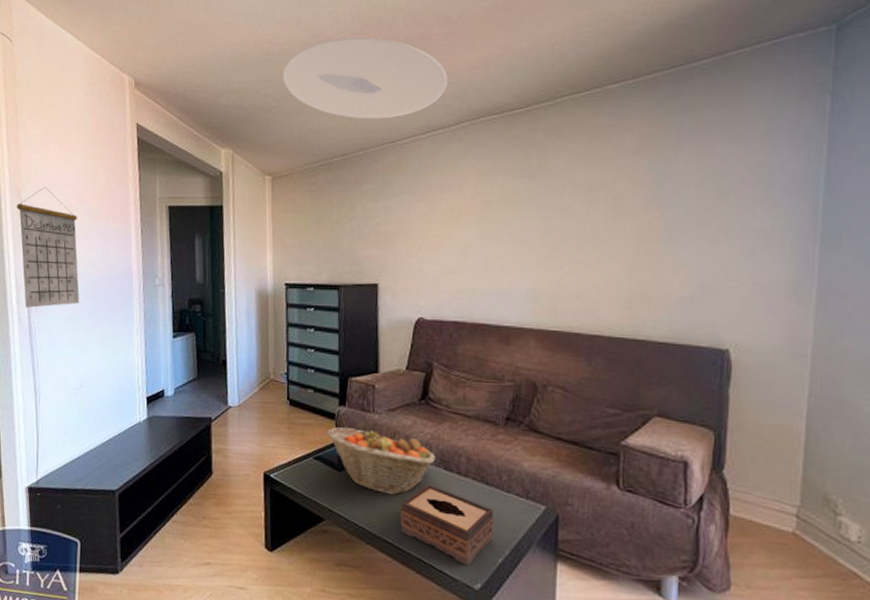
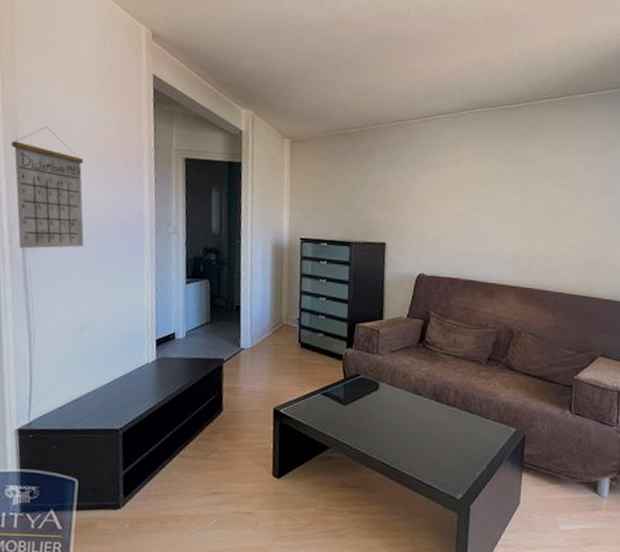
ceiling light: present [283,37,448,120] -> none [305,22,453,100]
fruit basket: present [327,427,435,496] -> none [335,367,429,425]
tissue box: present [400,484,495,566] -> none [396,414,475,480]

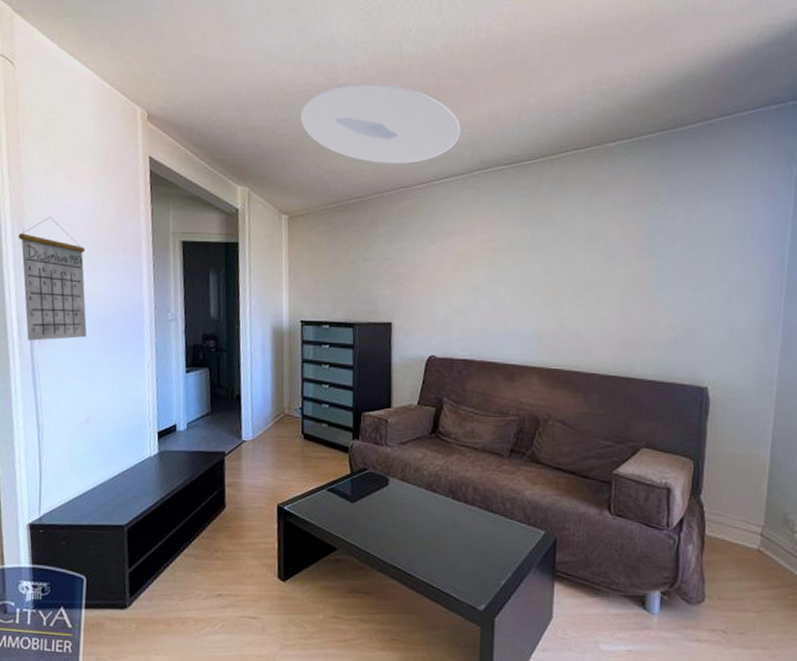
ceiling light: none [305,22,453,100] -> present [300,84,461,164]

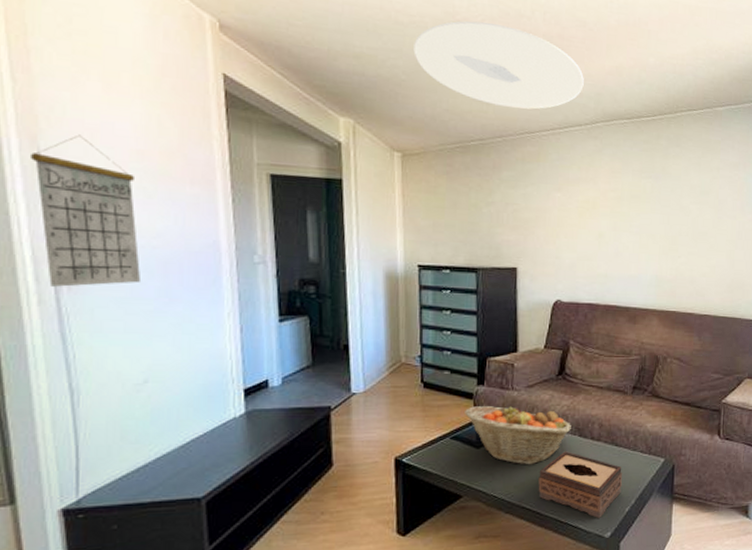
fruit basket: none [340,460,444,524] -> present [465,405,571,465]
tissue box: none [410,513,498,588] -> present [538,451,623,518]

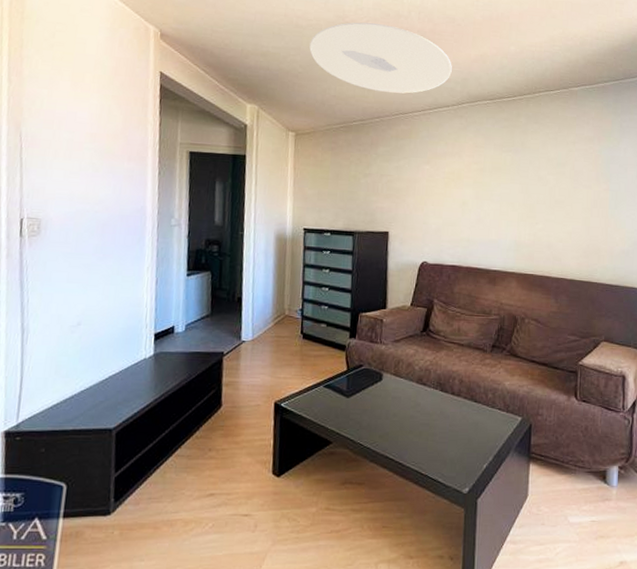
calendar: present [31,134,142,287] -> none [15,122,87,243]
fruit basket: present [465,405,571,465] -> none [337,357,433,416]
tissue box: present [538,451,623,518] -> none [401,405,481,473]

